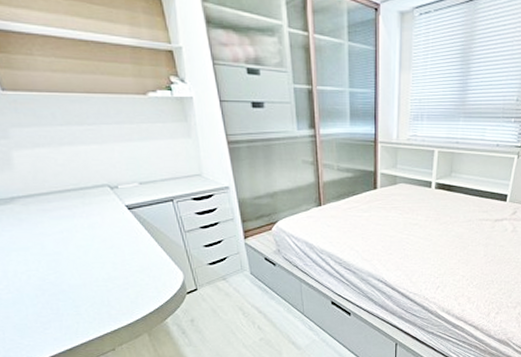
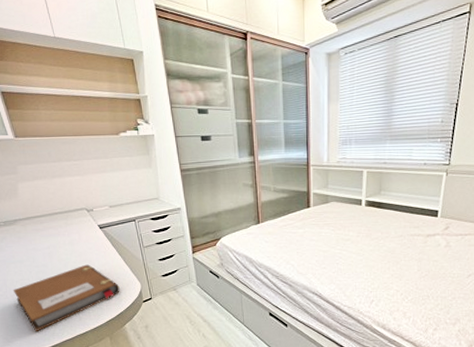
notebook: none [17,251,158,331] -> present [13,264,120,332]

